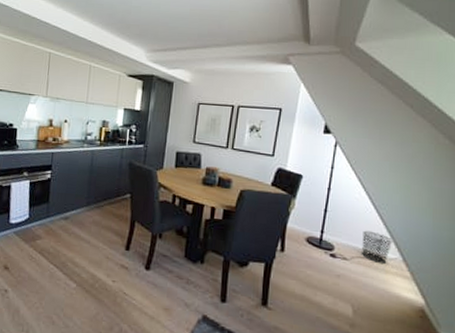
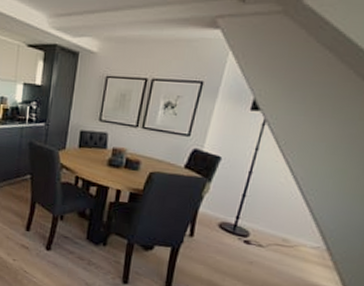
waste bin: present [361,230,393,264] -> none [279,217,318,252]

